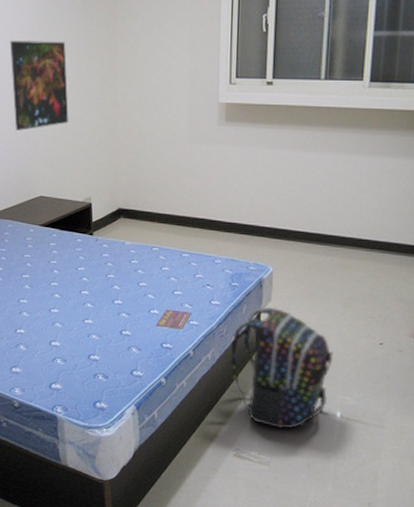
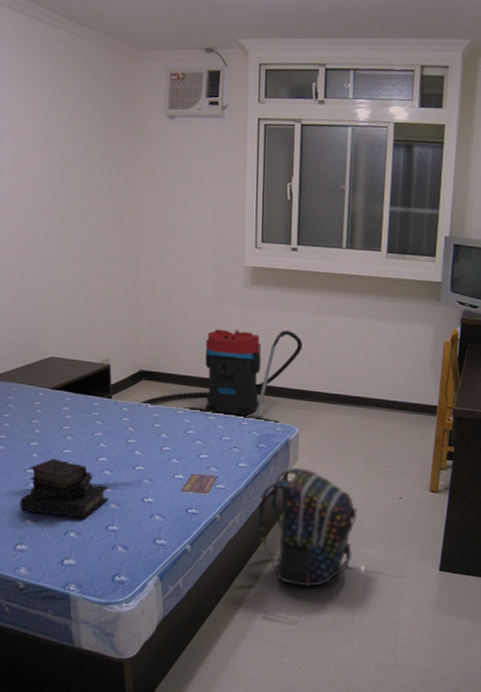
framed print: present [10,41,69,131] -> none [16,190,84,286]
diary: none [14,290,91,347] -> present [20,459,109,518]
vacuum cleaner: none [117,166,277,262] -> present [138,329,303,423]

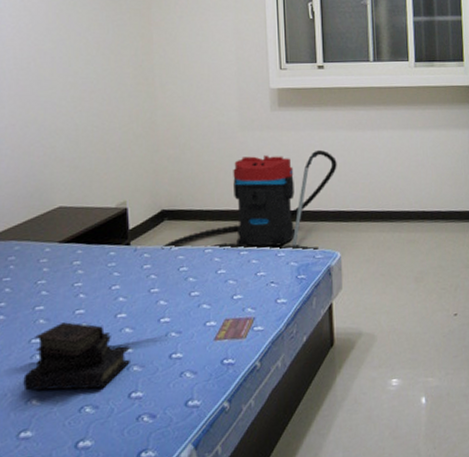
backpack: present [258,467,357,588] -> none [303,295,411,432]

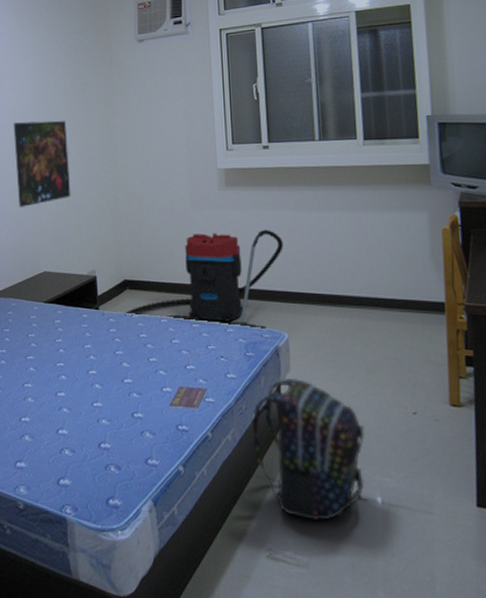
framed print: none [17,31,95,133] -> present [13,120,71,207]
diary: present [23,322,130,391] -> none [19,372,100,434]
backpack: none [303,295,411,432] -> present [252,377,365,522]

